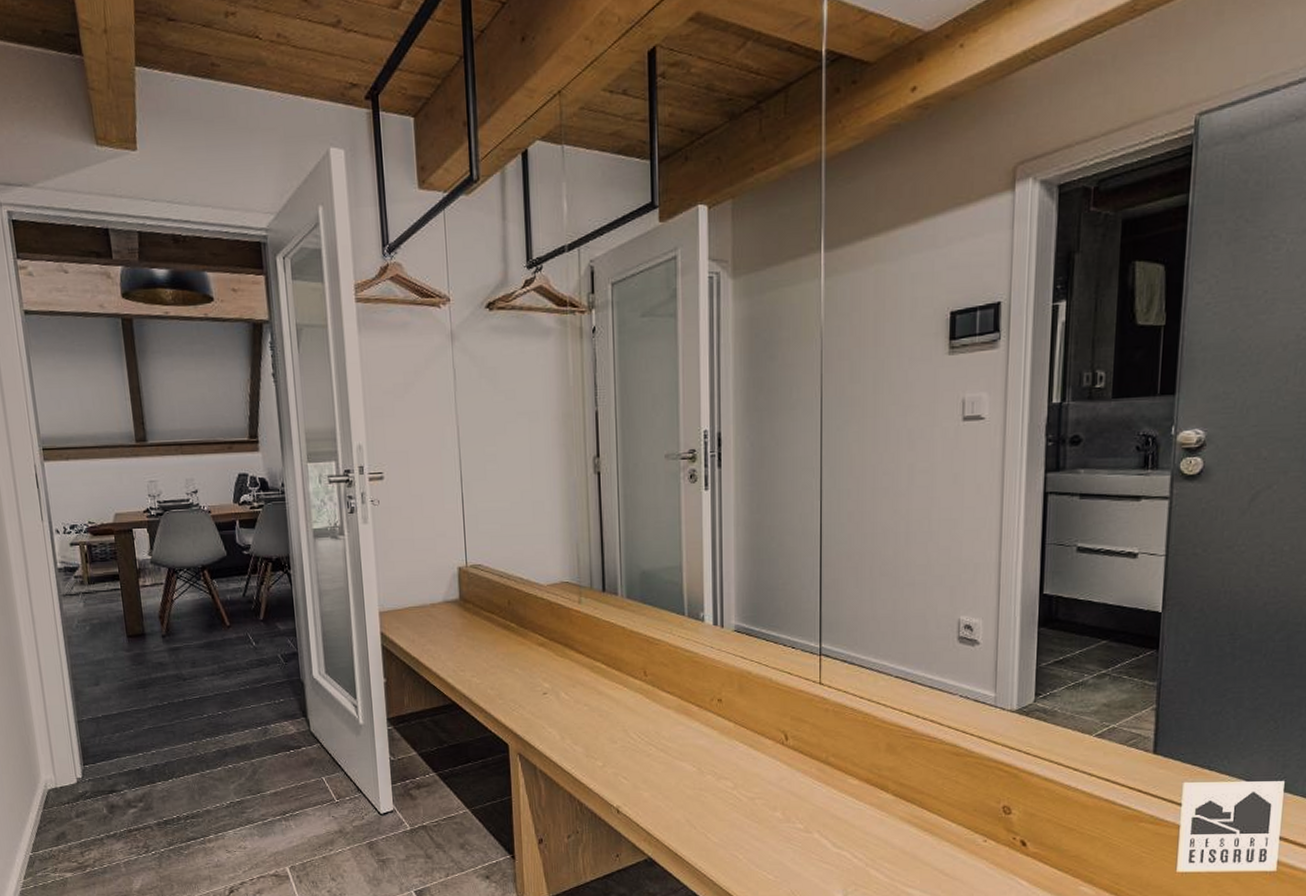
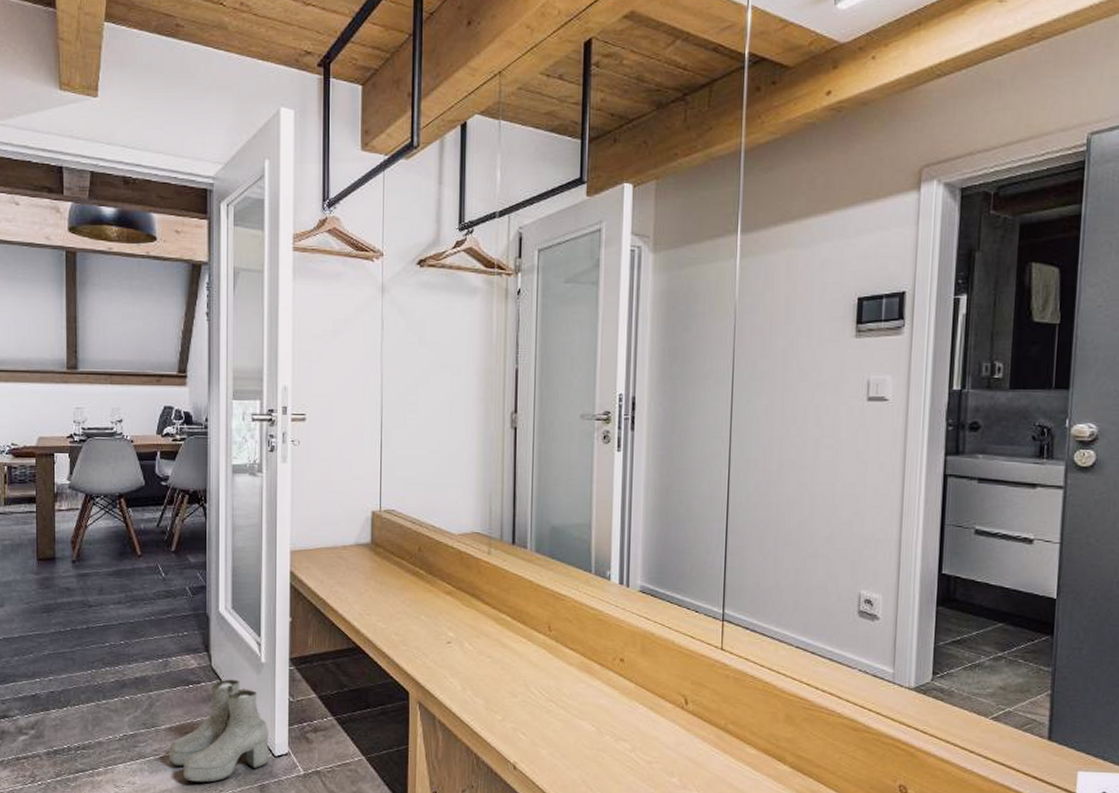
boots: none [276,742,375,843] -> present [169,679,269,783]

